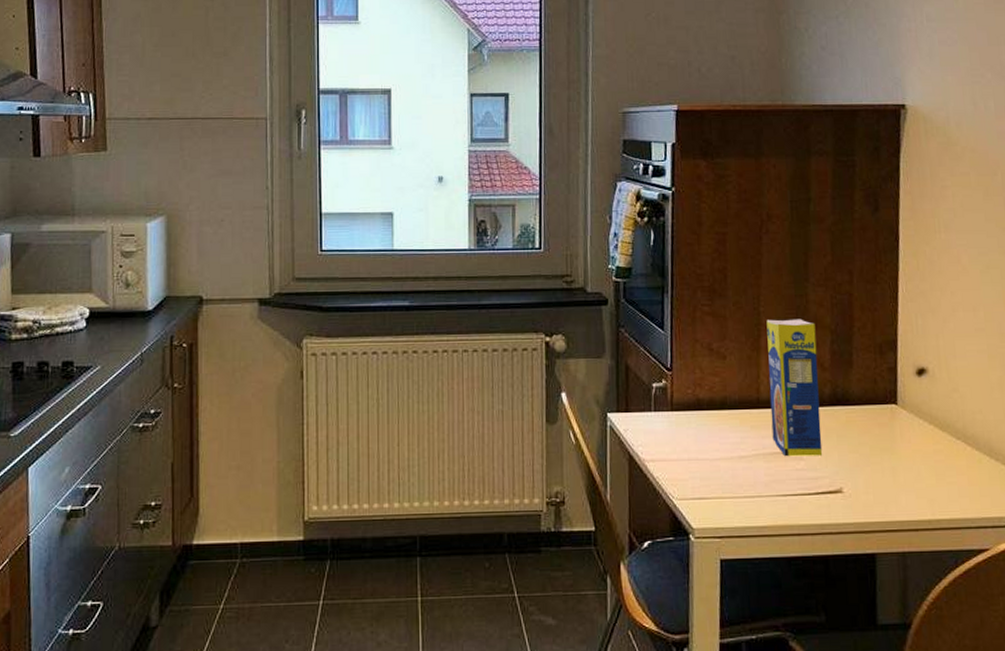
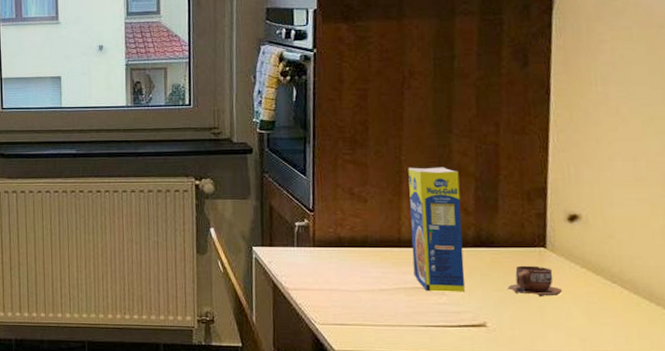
cup: none [862,424,913,458] -> present [508,265,563,298]

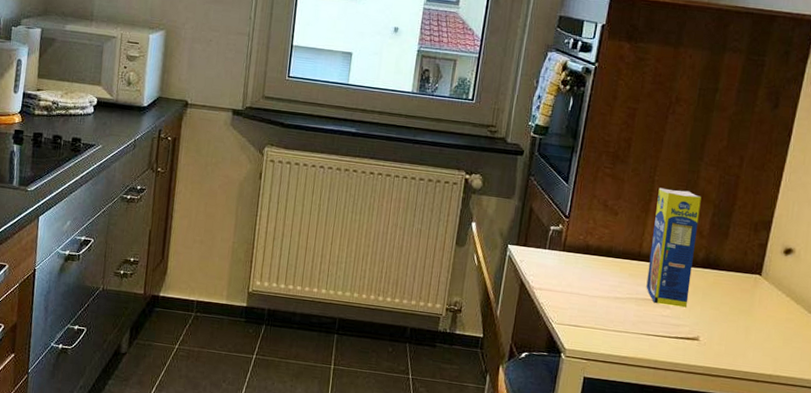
cup: present [508,265,563,298] -> none [723,288,768,319]

